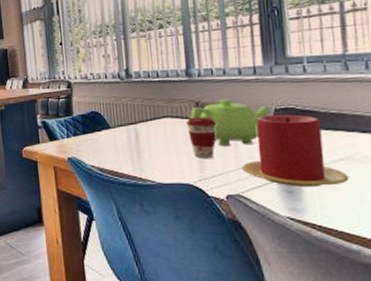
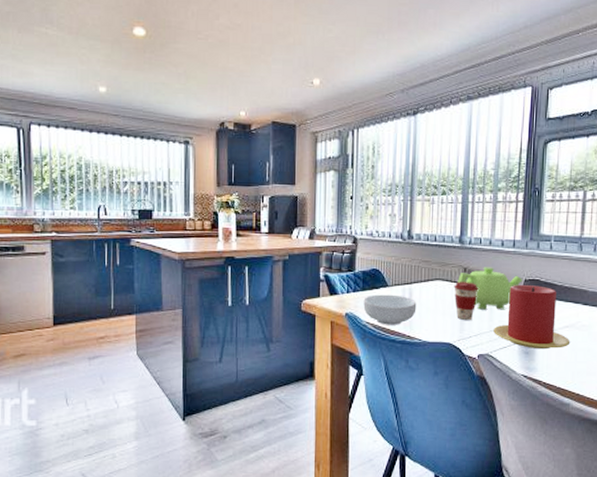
cereal bowl: none [85,136,146,168] -> present [363,294,417,325]

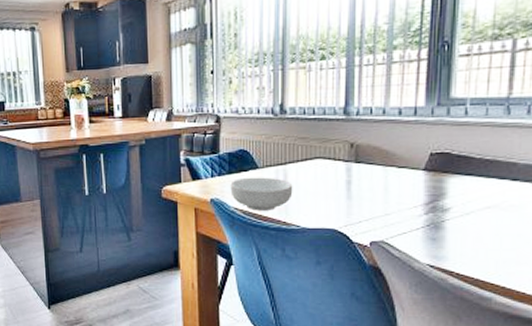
coffee cup: present [454,282,479,321] -> none [338,159,370,204]
teapot: present [458,267,522,310] -> none [343,140,427,191]
candle: present [493,284,571,350] -> none [389,159,493,235]

